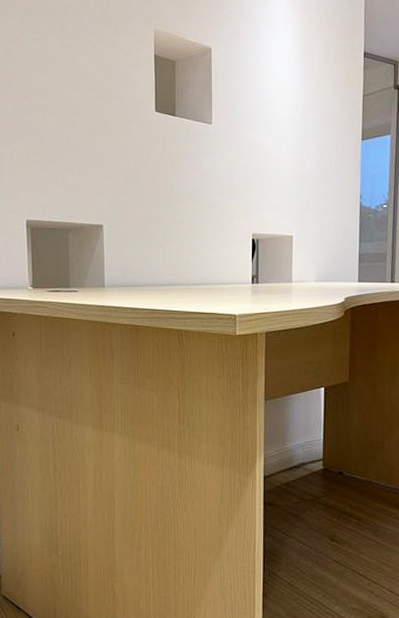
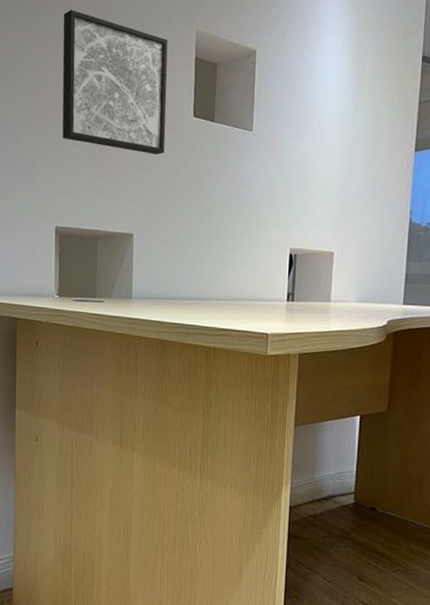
wall art: none [24,9,129,148] -> present [62,9,168,154]

